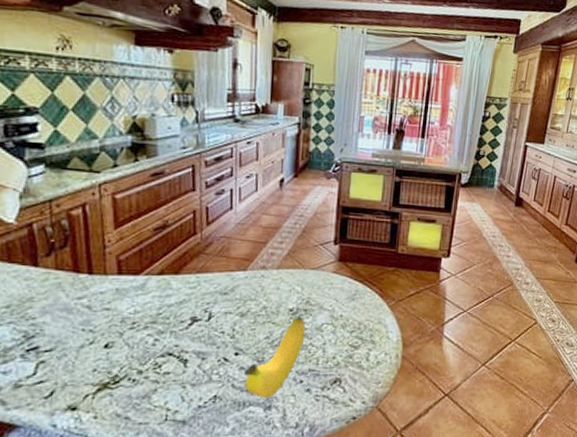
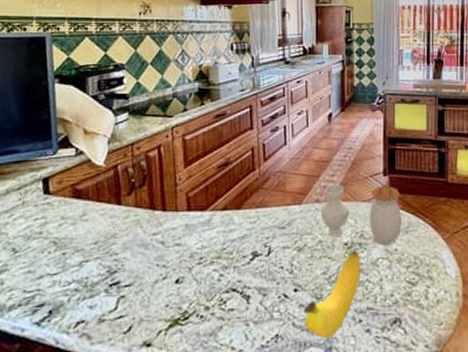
jar: none [266,251,350,311] -> present [320,184,402,245]

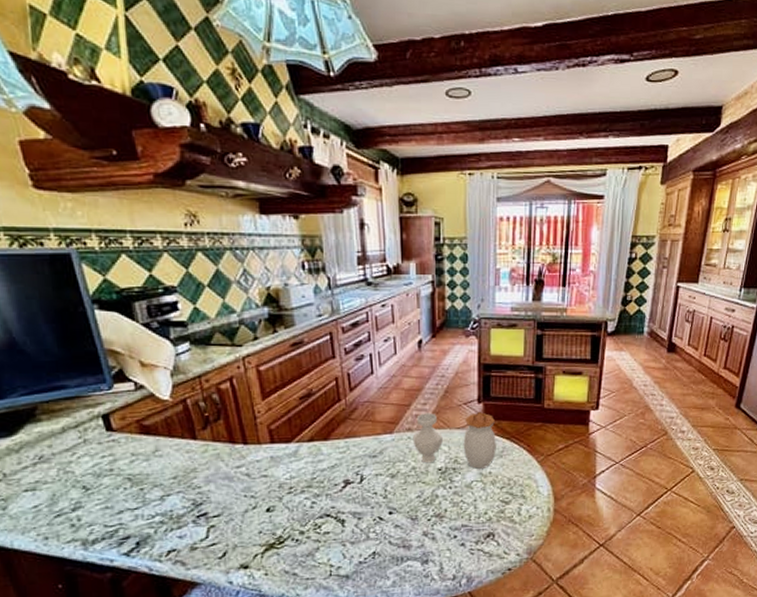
banana: present [304,251,361,339] -> none [400,475,456,554]

